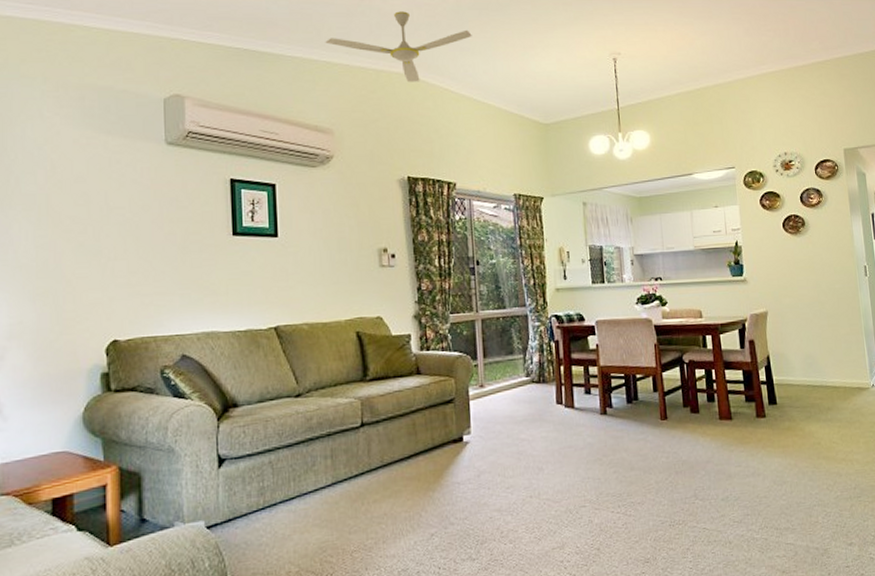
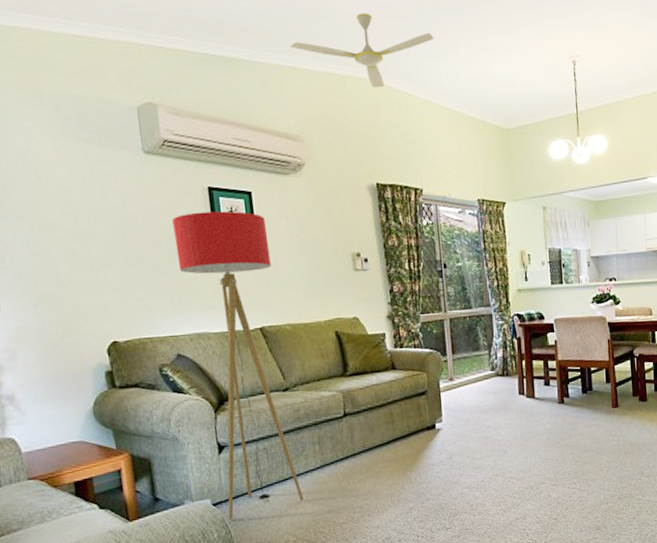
floor lamp: none [189,203,310,546] -> present [171,211,303,520]

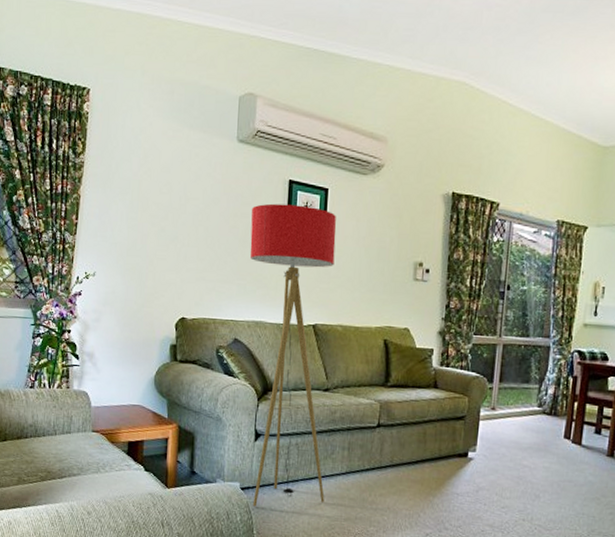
ceiling fan: present [290,13,434,88] -> none [391,12,541,92]

